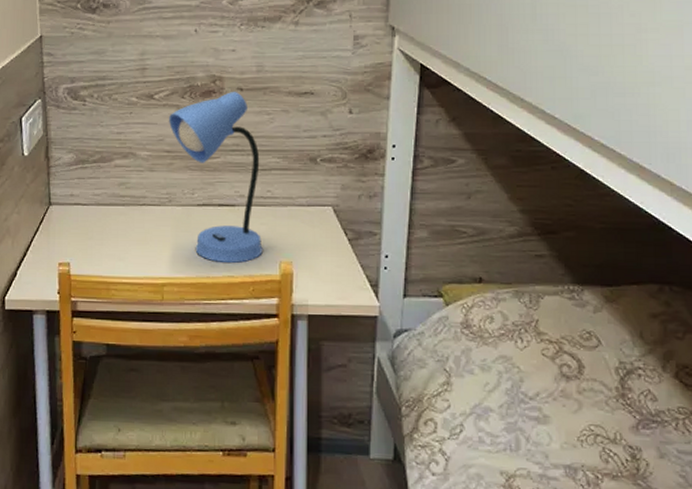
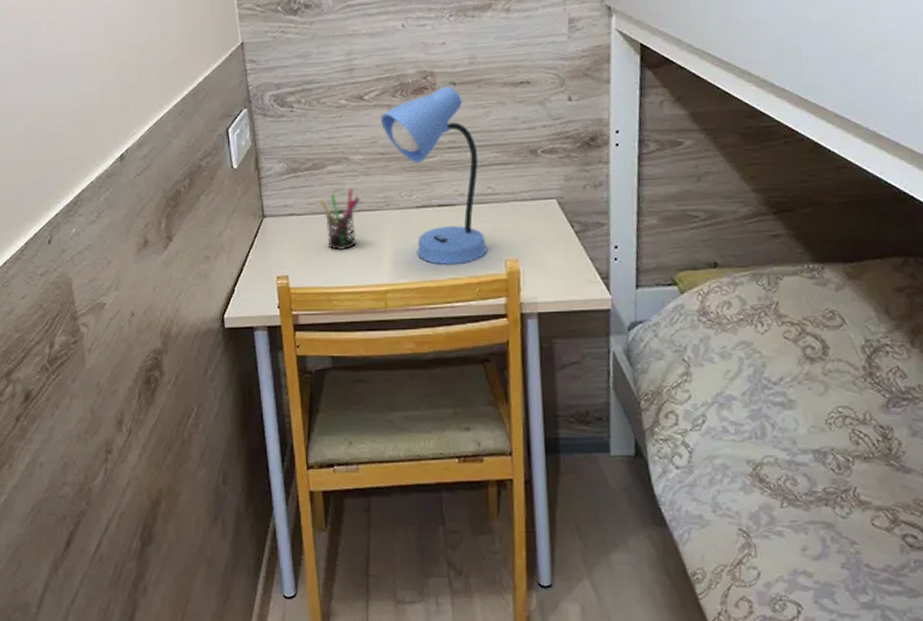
pen holder: none [103,183,144,243] -> present [318,188,360,251]

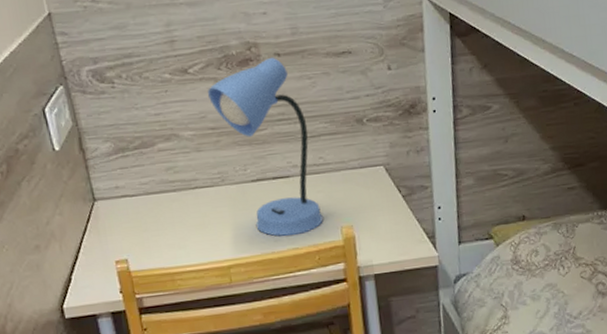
pen holder: present [318,188,360,251] -> none [151,165,195,230]

